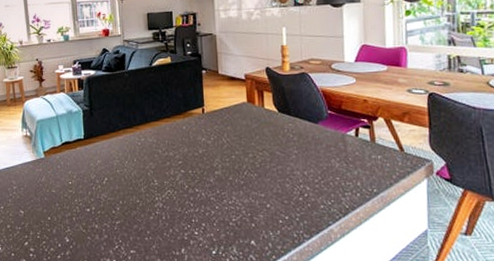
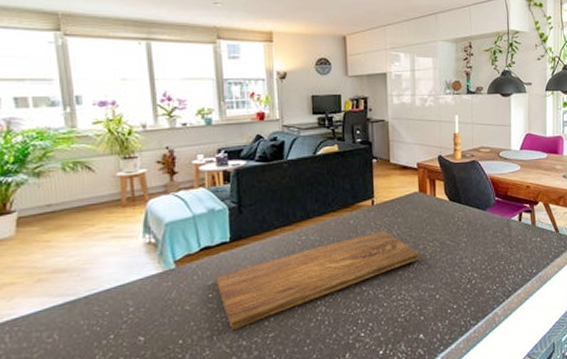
cutting board: none [74,137,249,213] -> present [216,230,419,329]

